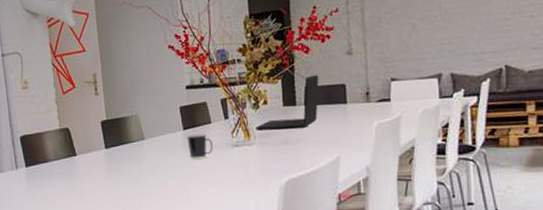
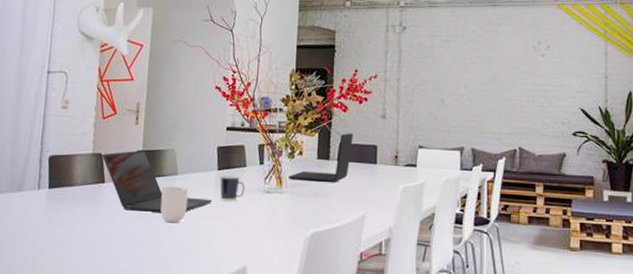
laptop: none [69,120,183,179] -> present [102,150,212,212]
cup: none [132,150,159,186] -> present [160,186,188,223]

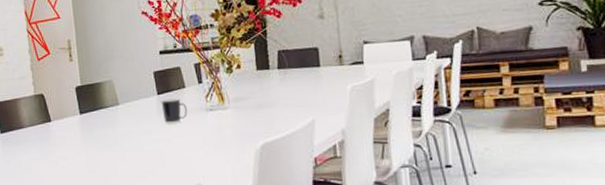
laptop: present [102,150,212,212] -> none [43,85,157,145]
cup: present [160,186,188,223] -> none [106,115,134,152]
laptop: present [289,133,353,183] -> none [230,39,292,95]

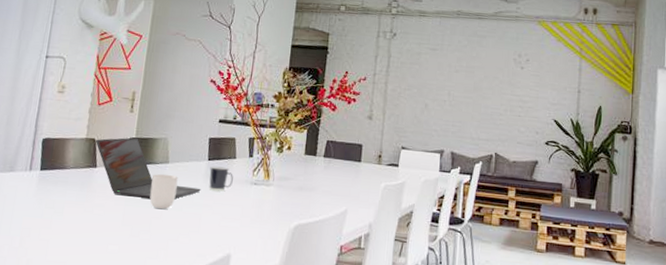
laptop: none [43,85,157,145] -> present [95,137,201,199]
cup: none [106,115,134,152] -> present [150,173,178,210]

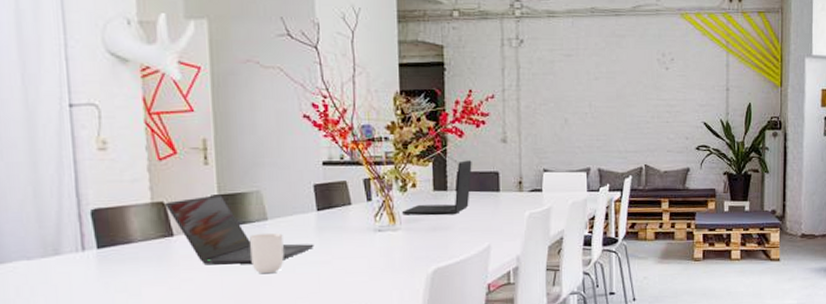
mug: present [209,166,233,192] -> none [321,216,352,245]
laptop: none [276,131,341,179] -> present [402,160,472,215]

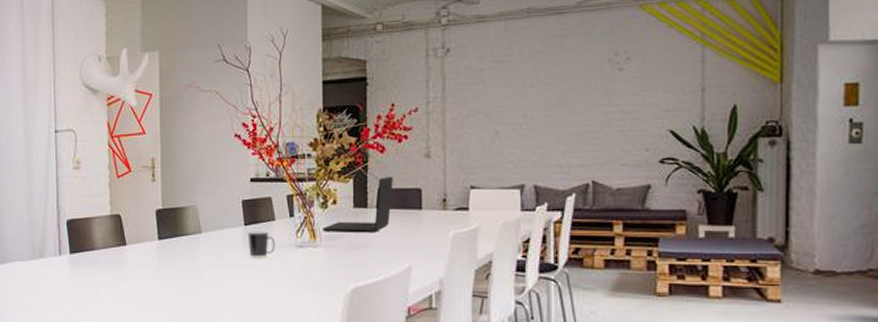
laptop: present [164,195,314,265] -> none [120,209,241,273]
cup: present [250,232,284,274] -> none [187,245,215,284]
mug: none [321,216,352,245] -> present [247,231,275,258]

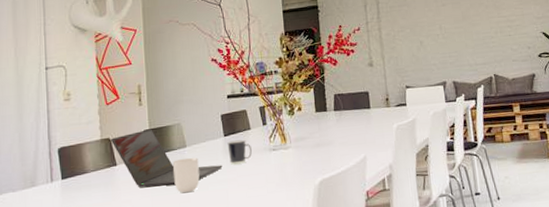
laptop: none [120,209,241,273] -> present [110,129,223,188]
cup: none [187,245,215,284] -> present [173,157,200,194]
laptop: present [323,177,393,233] -> none [291,84,346,135]

